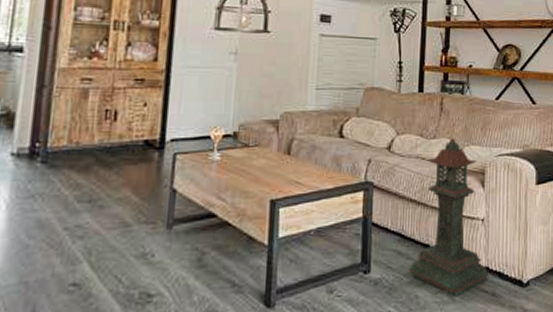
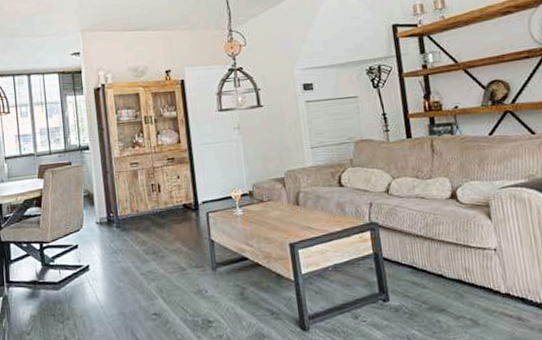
lantern: present [409,138,489,296] -> none [426,176,512,321]

